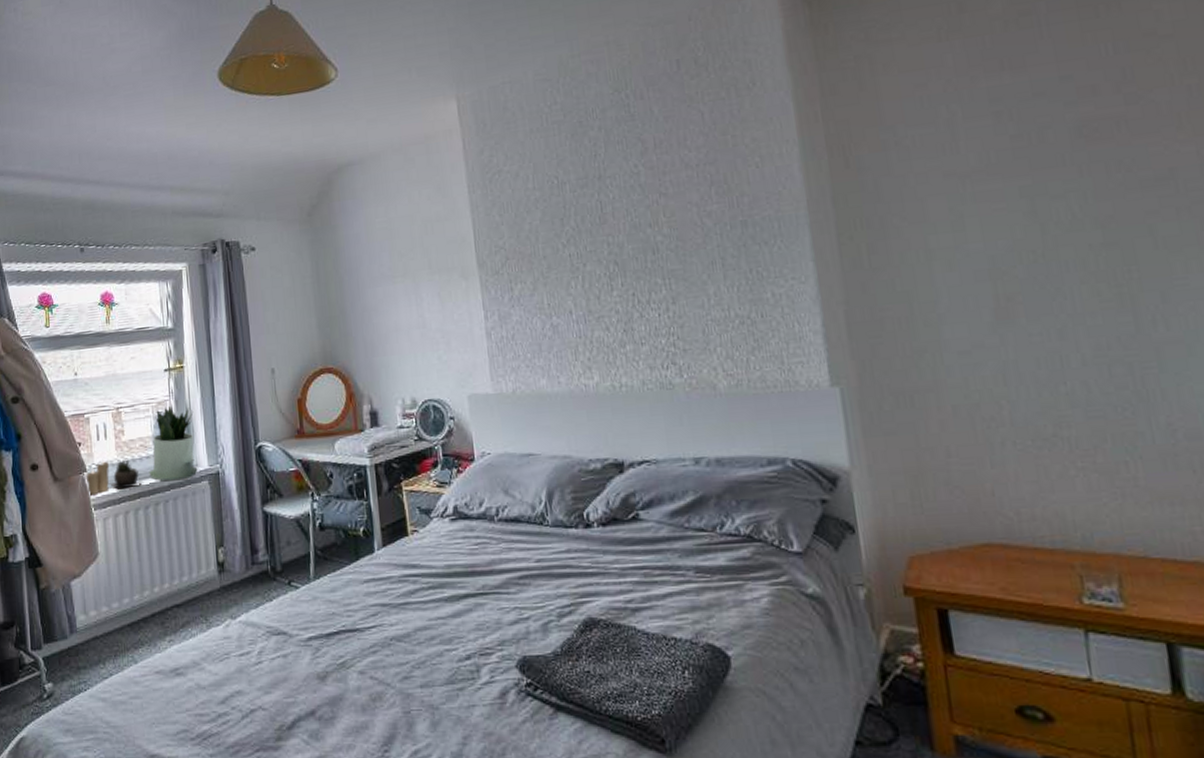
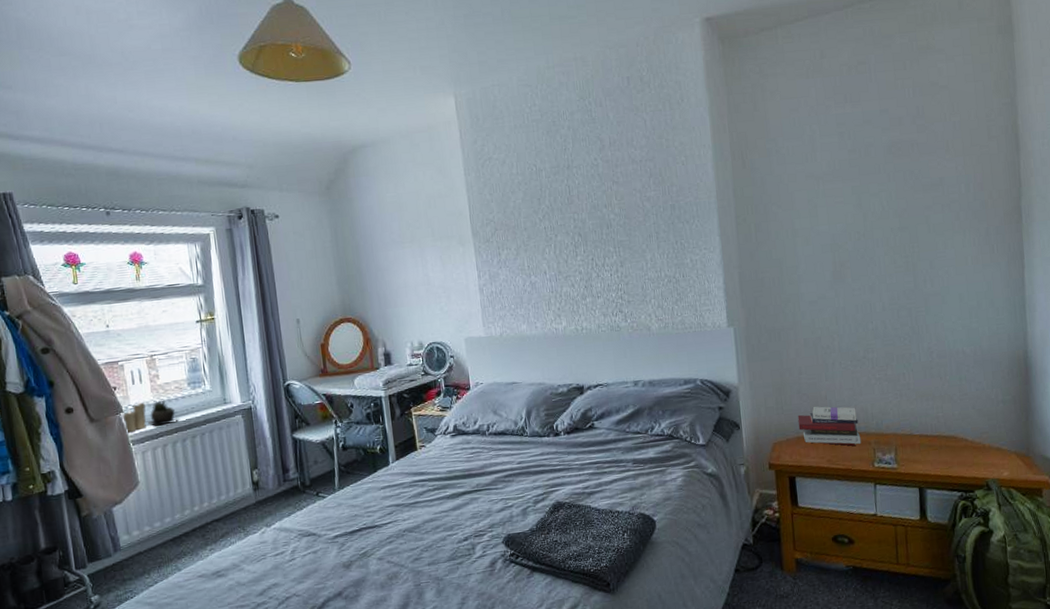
planter: present [149,406,198,481] -> none [184,353,232,417]
books: none [947,506,1058,570] -> present [797,406,861,447]

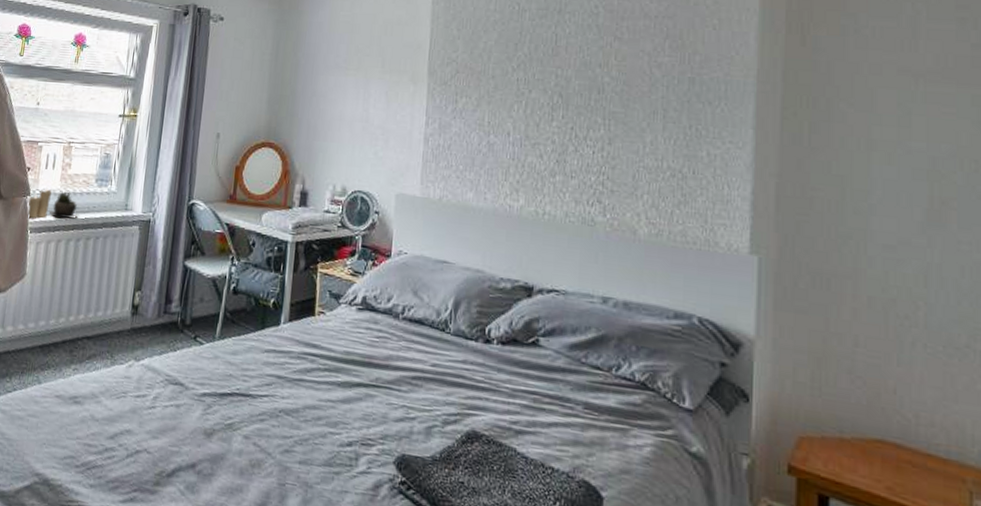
books: present [797,406,861,447] -> none [843,400,949,479]

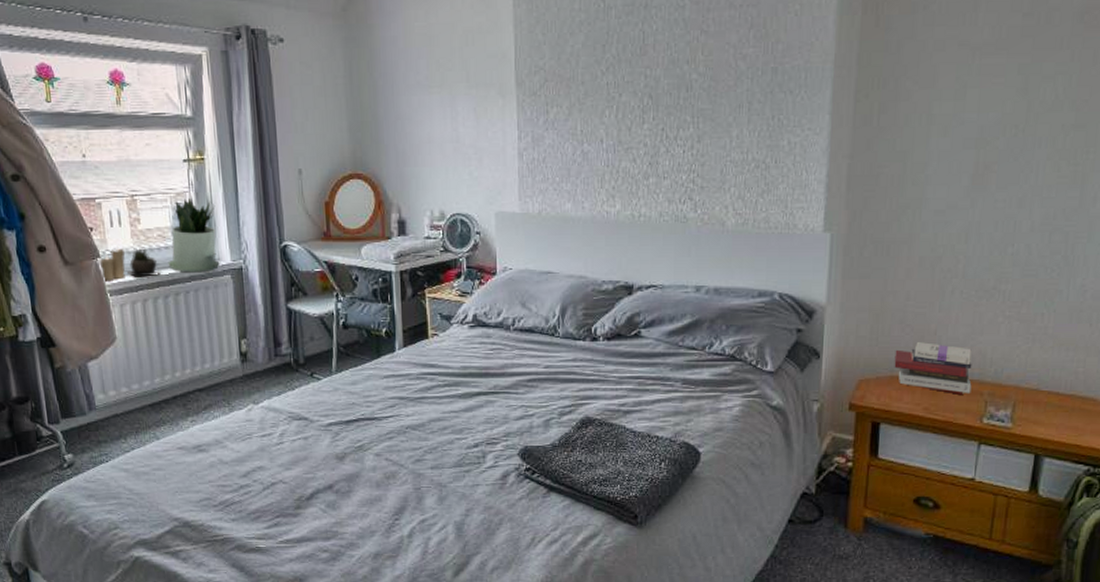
planter: none [86,150,138,221] -> present [168,198,220,273]
books: none [843,400,949,479] -> present [894,342,972,396]

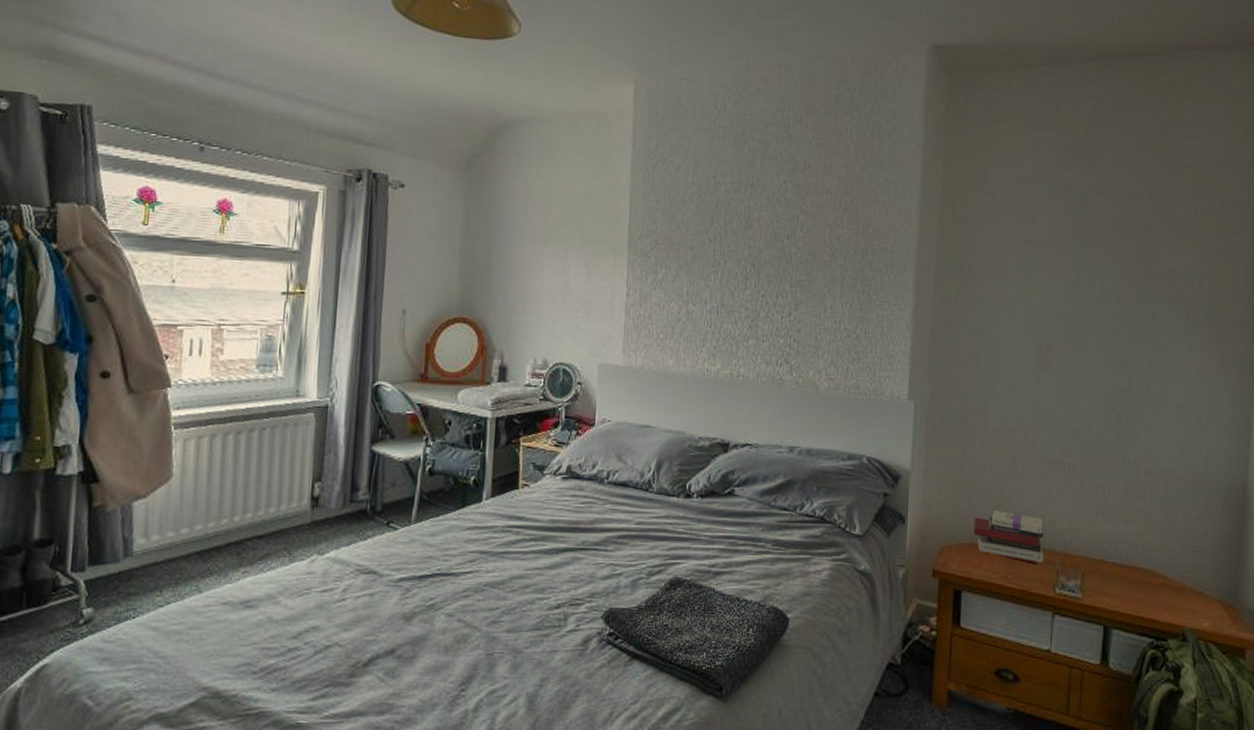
candle: present [99,245,126,282] -> none [168,376,201,413]
succulent plant: present [125,248,160,279] -> none [196,380,236,412]
planter: present [168,198,220,273] -> none [246,331,309,409]

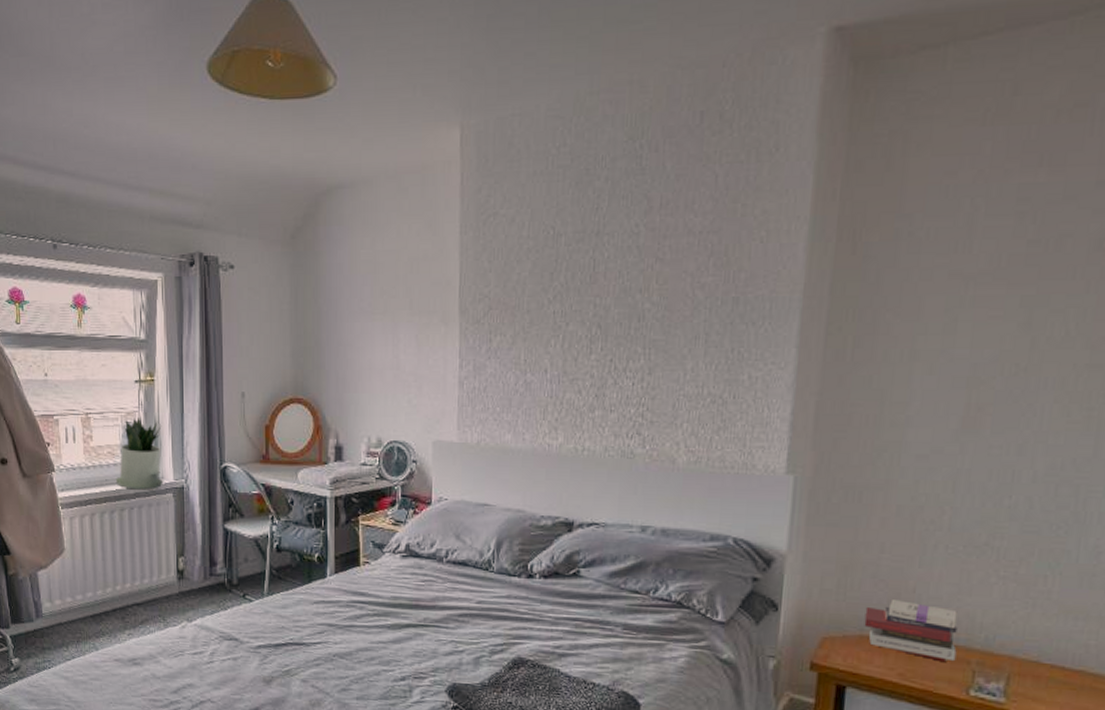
planter: none [246,331,309,409] -> present [115,418,163,490]

